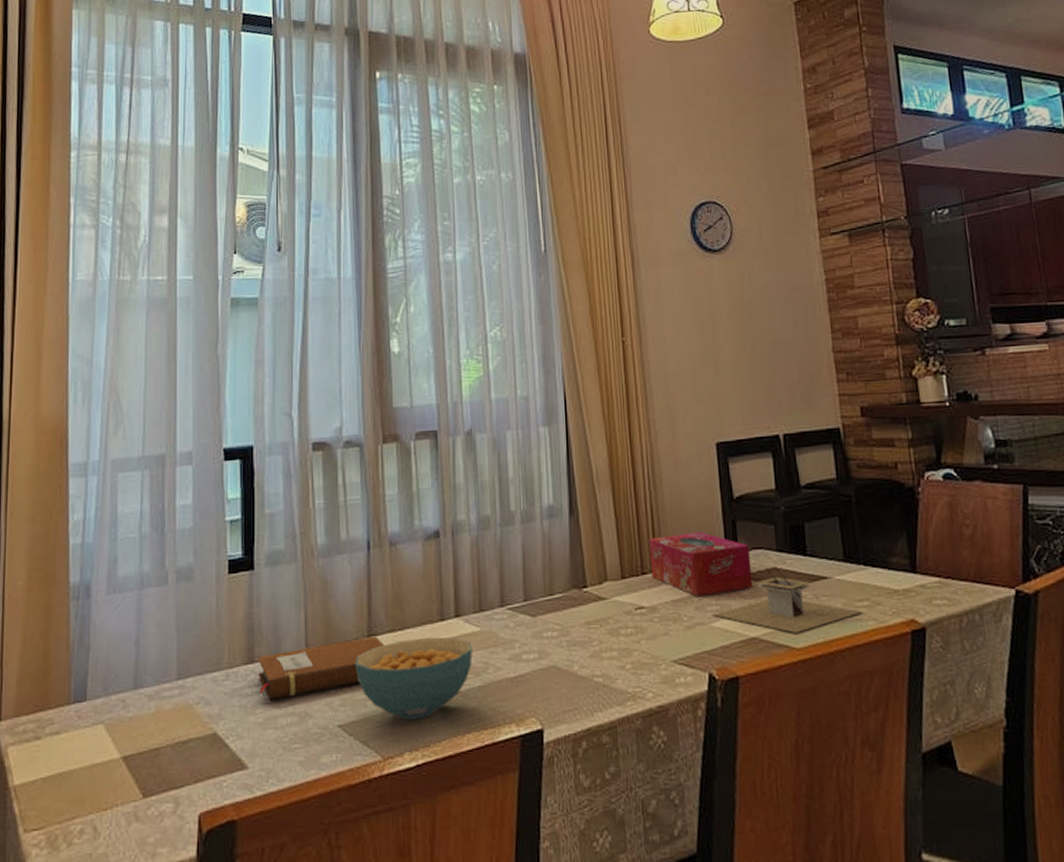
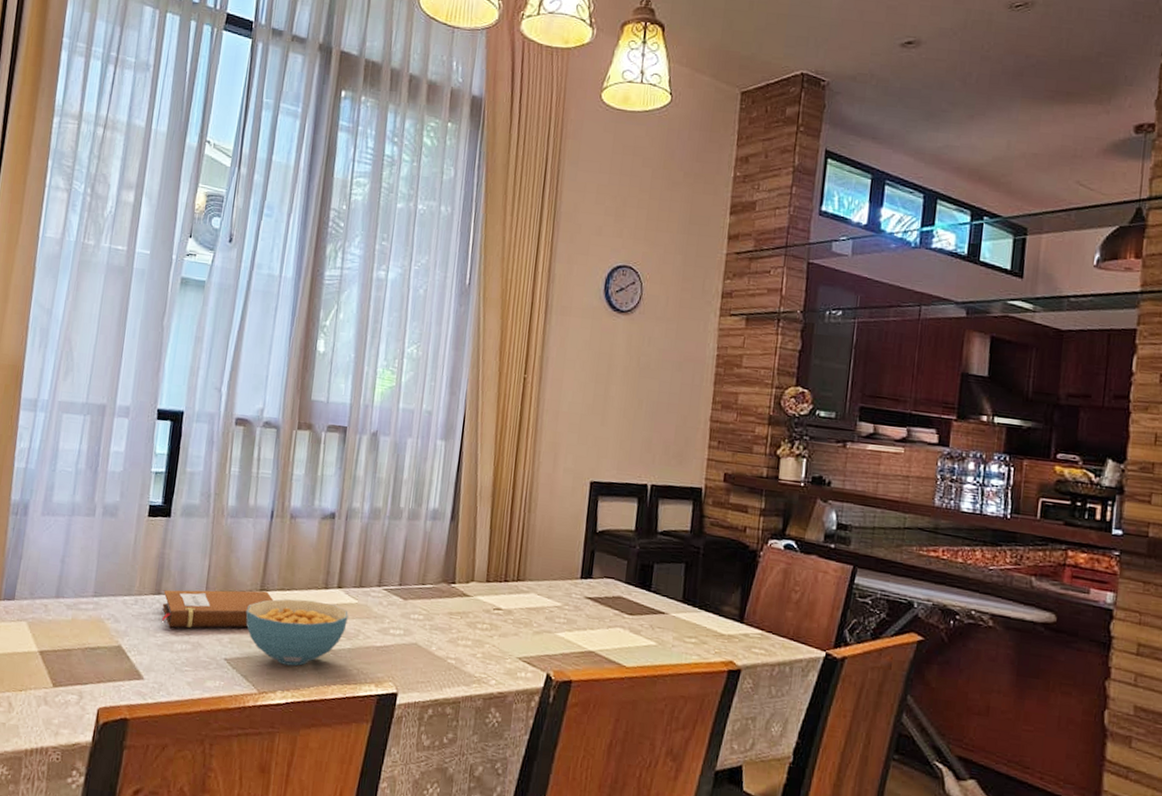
tissue box: present [649,531,753,596] -> none [513,552,603,610]
utensil holder: present [712,566,863,633] -> none [559,595,689,654]

